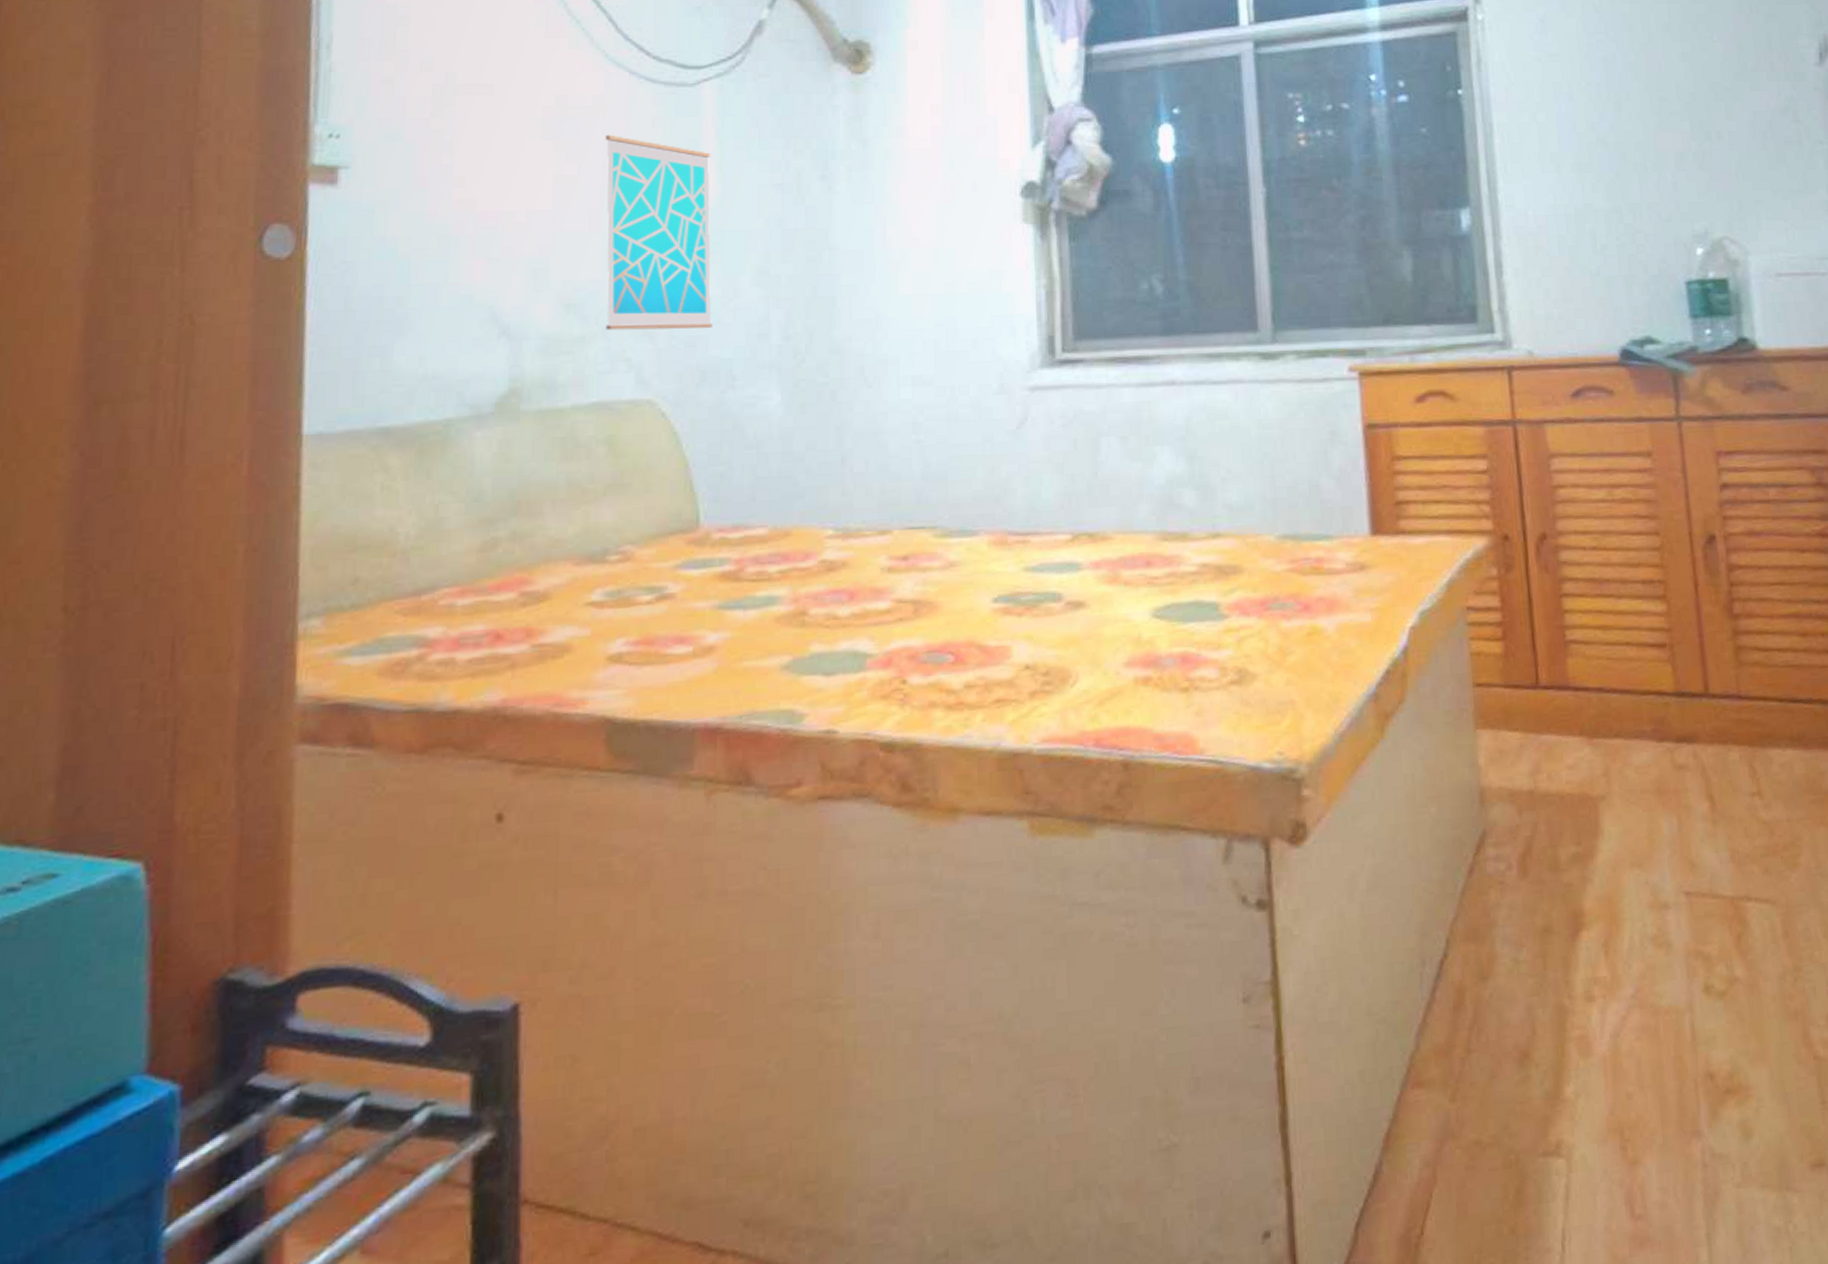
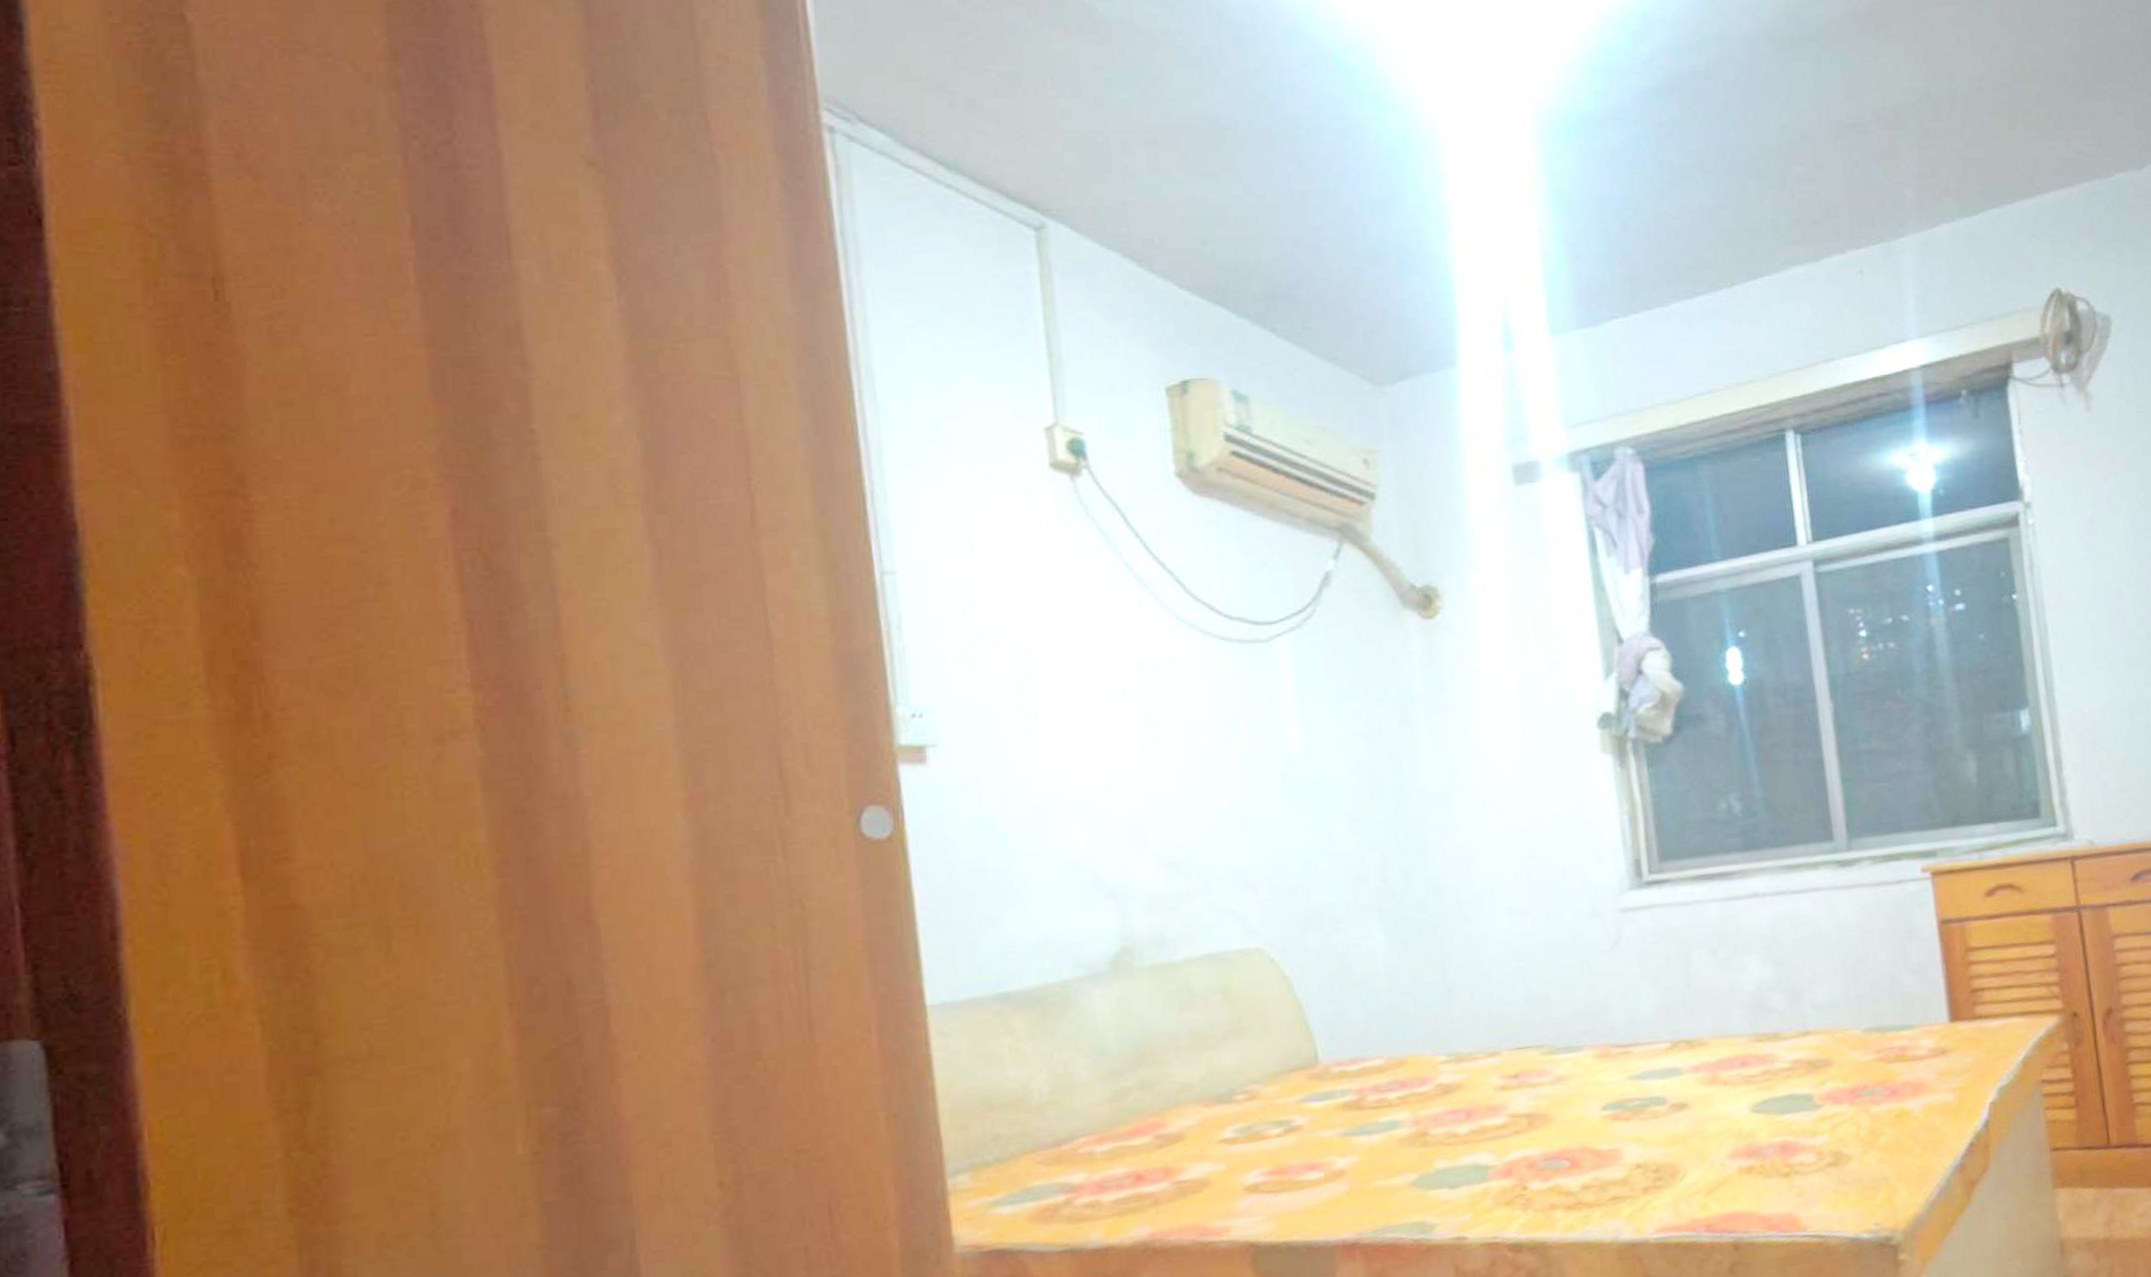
wall art: present [606,134,714,331] -> none [1187,695,1312,885]

